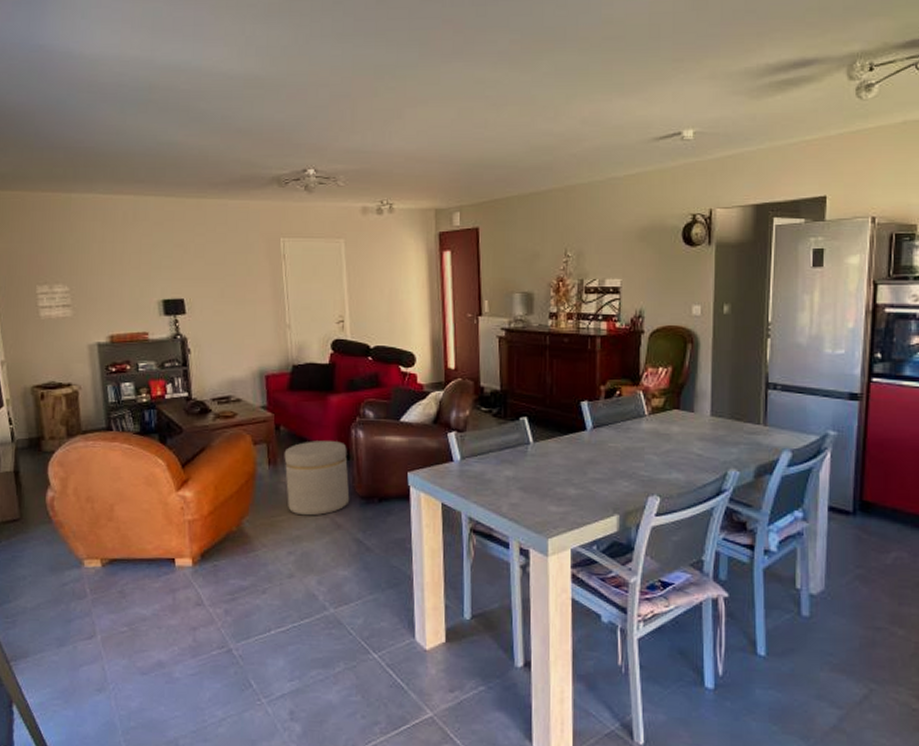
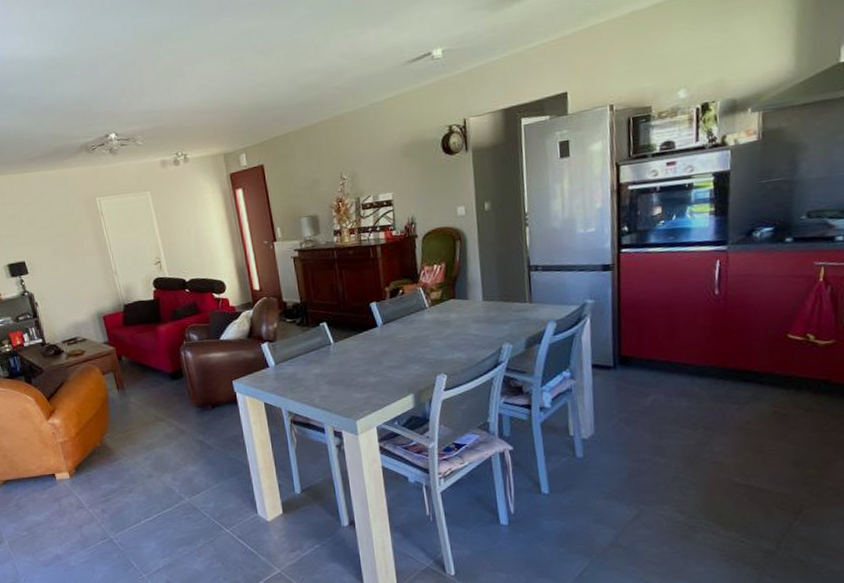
ottoman: present [284,441,350,516] -> none [128,363,188,427]

